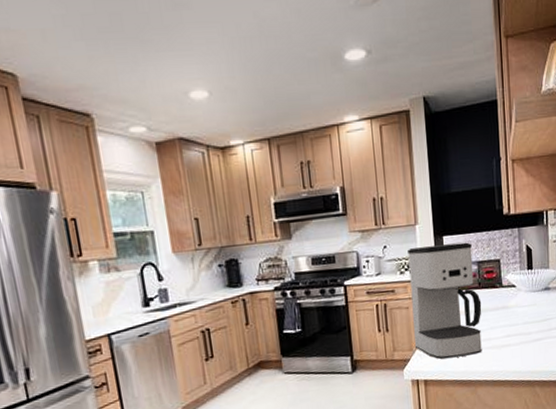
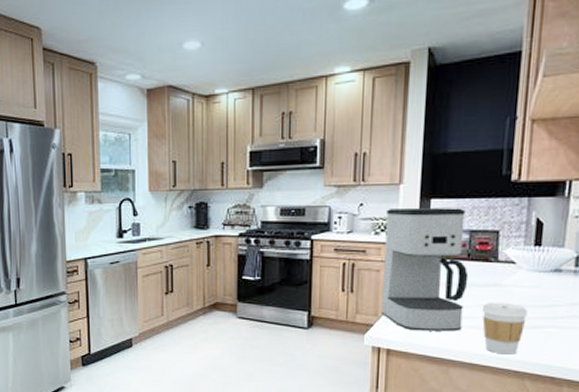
coffee cup: none [495,321,530,368] -> present [482,302,528,355]

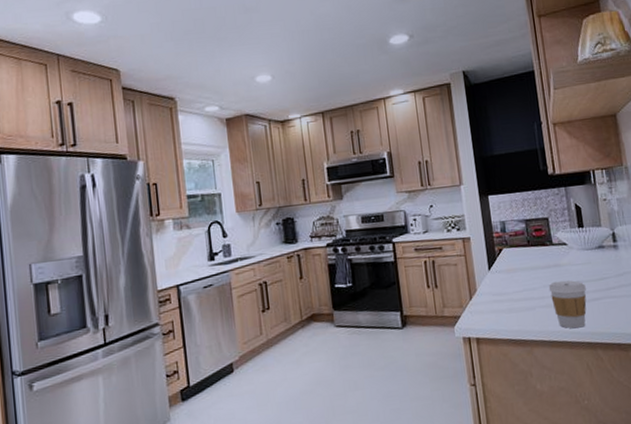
coffee maker: present [380,208,469,331] -> none [453,201,536,317]

